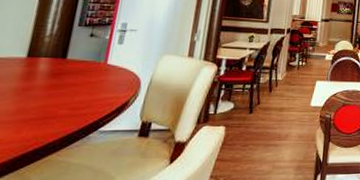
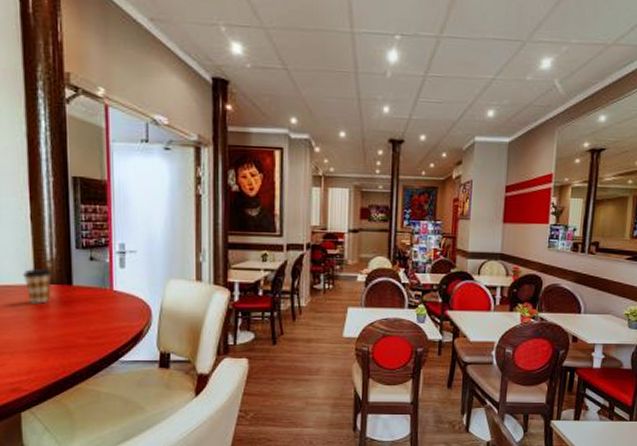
coffee cup: none [16,42,49,76] -> present [23,268,52,304]

